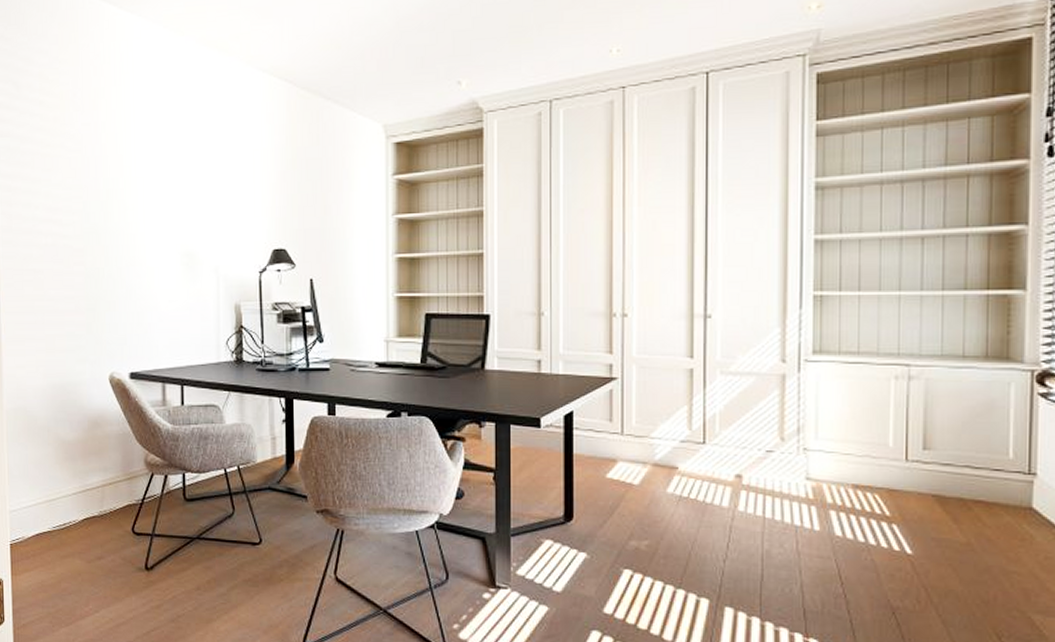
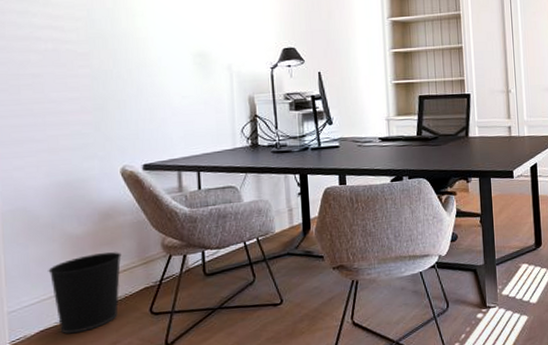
wastebasket: none [43,463,108,542] -> present [48,252,122,334]

